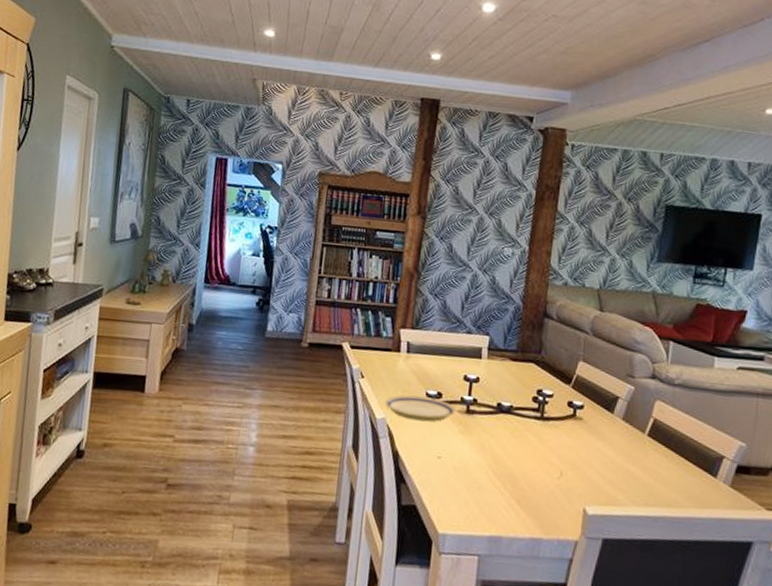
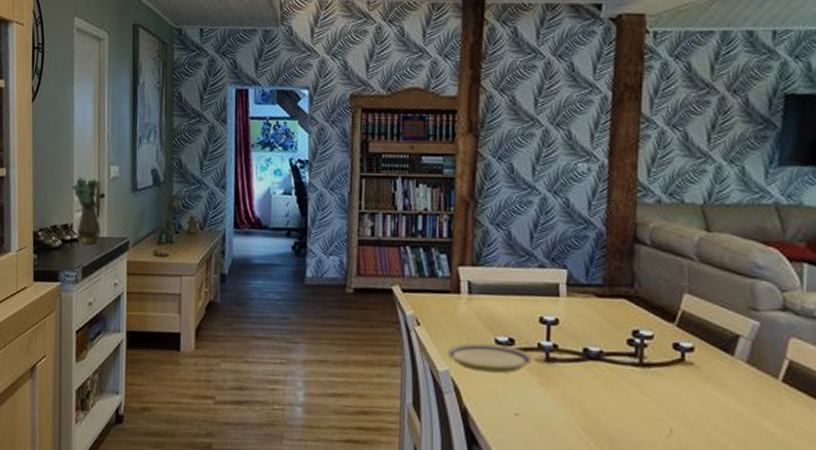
vase: none [50,224,77,290] -> present [71,176,101,245]

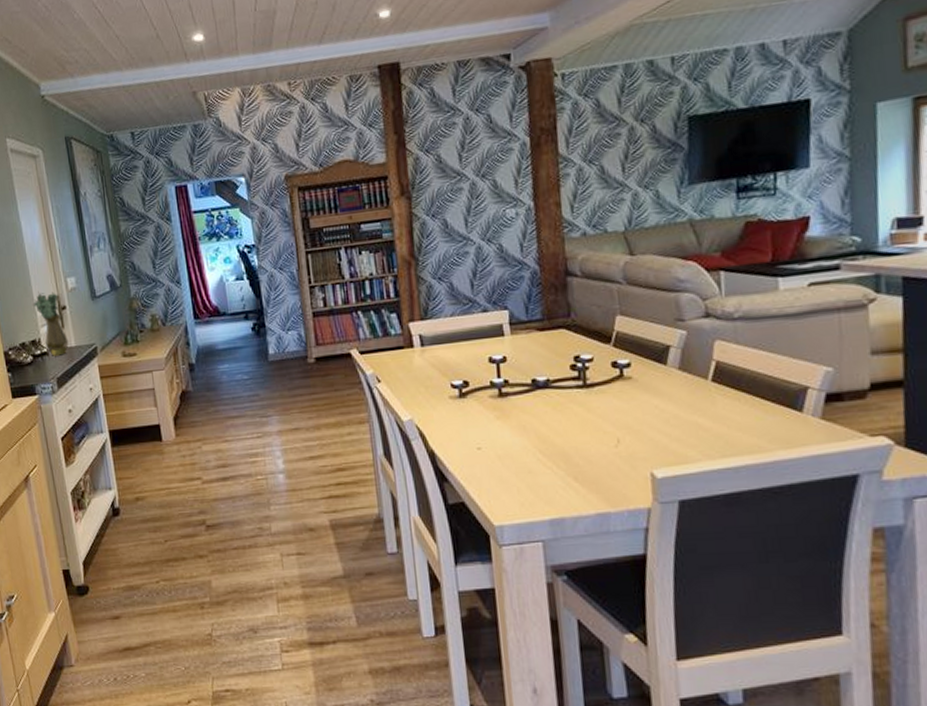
plate: present [446,342,532,373] -> none [408,388,487,416]

